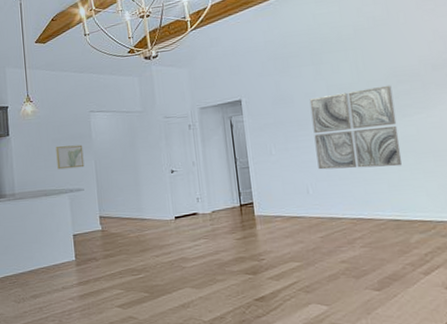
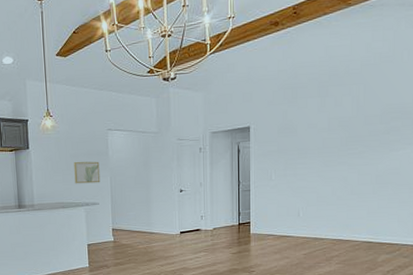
wall art: present [309,85,402,170] -> none [310,121,385,196]

